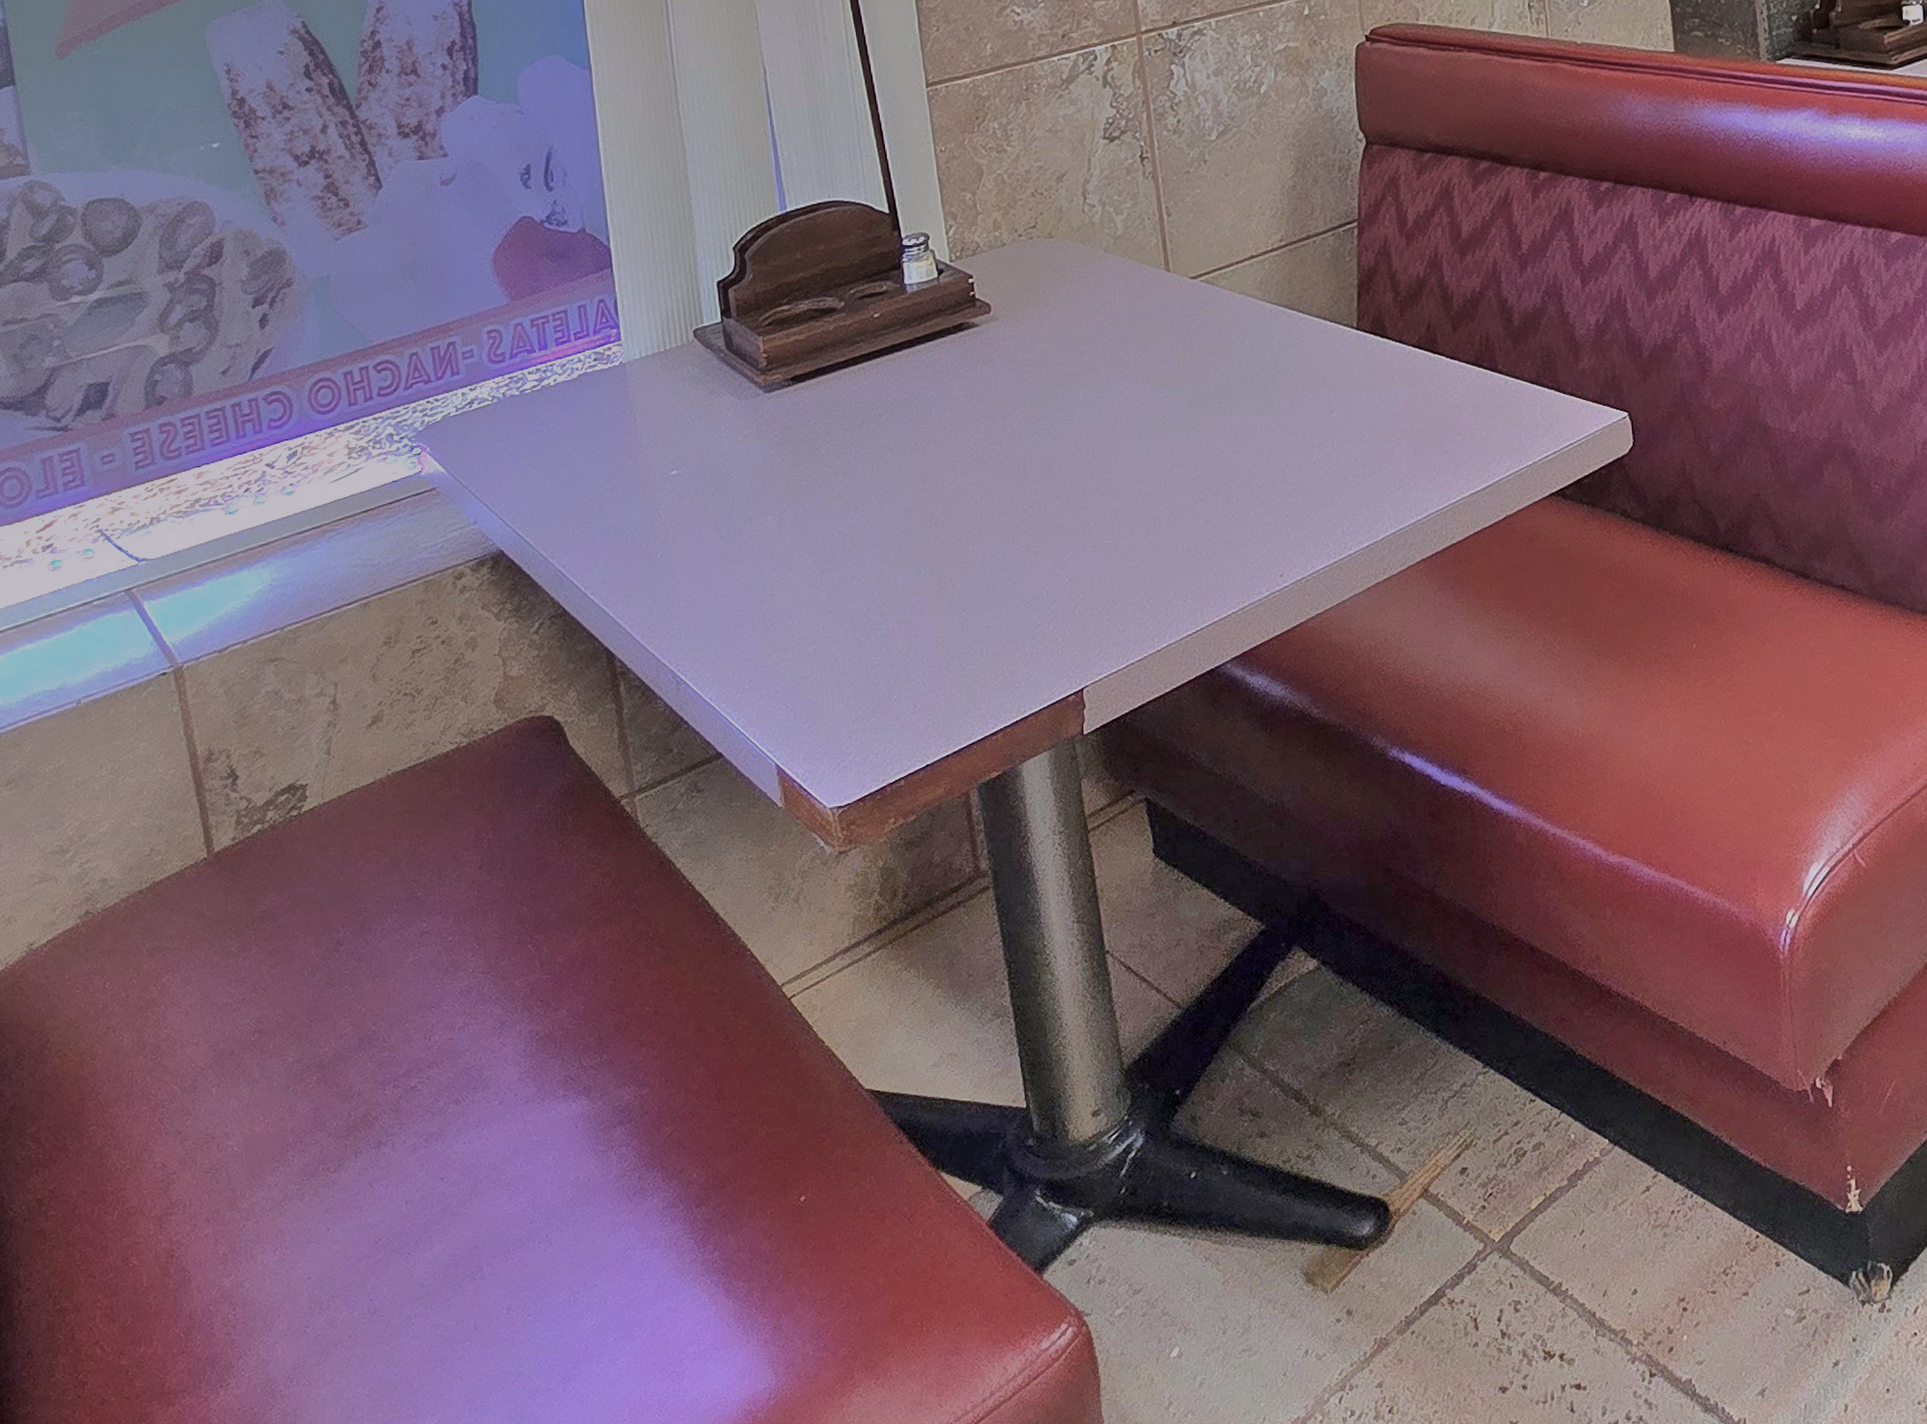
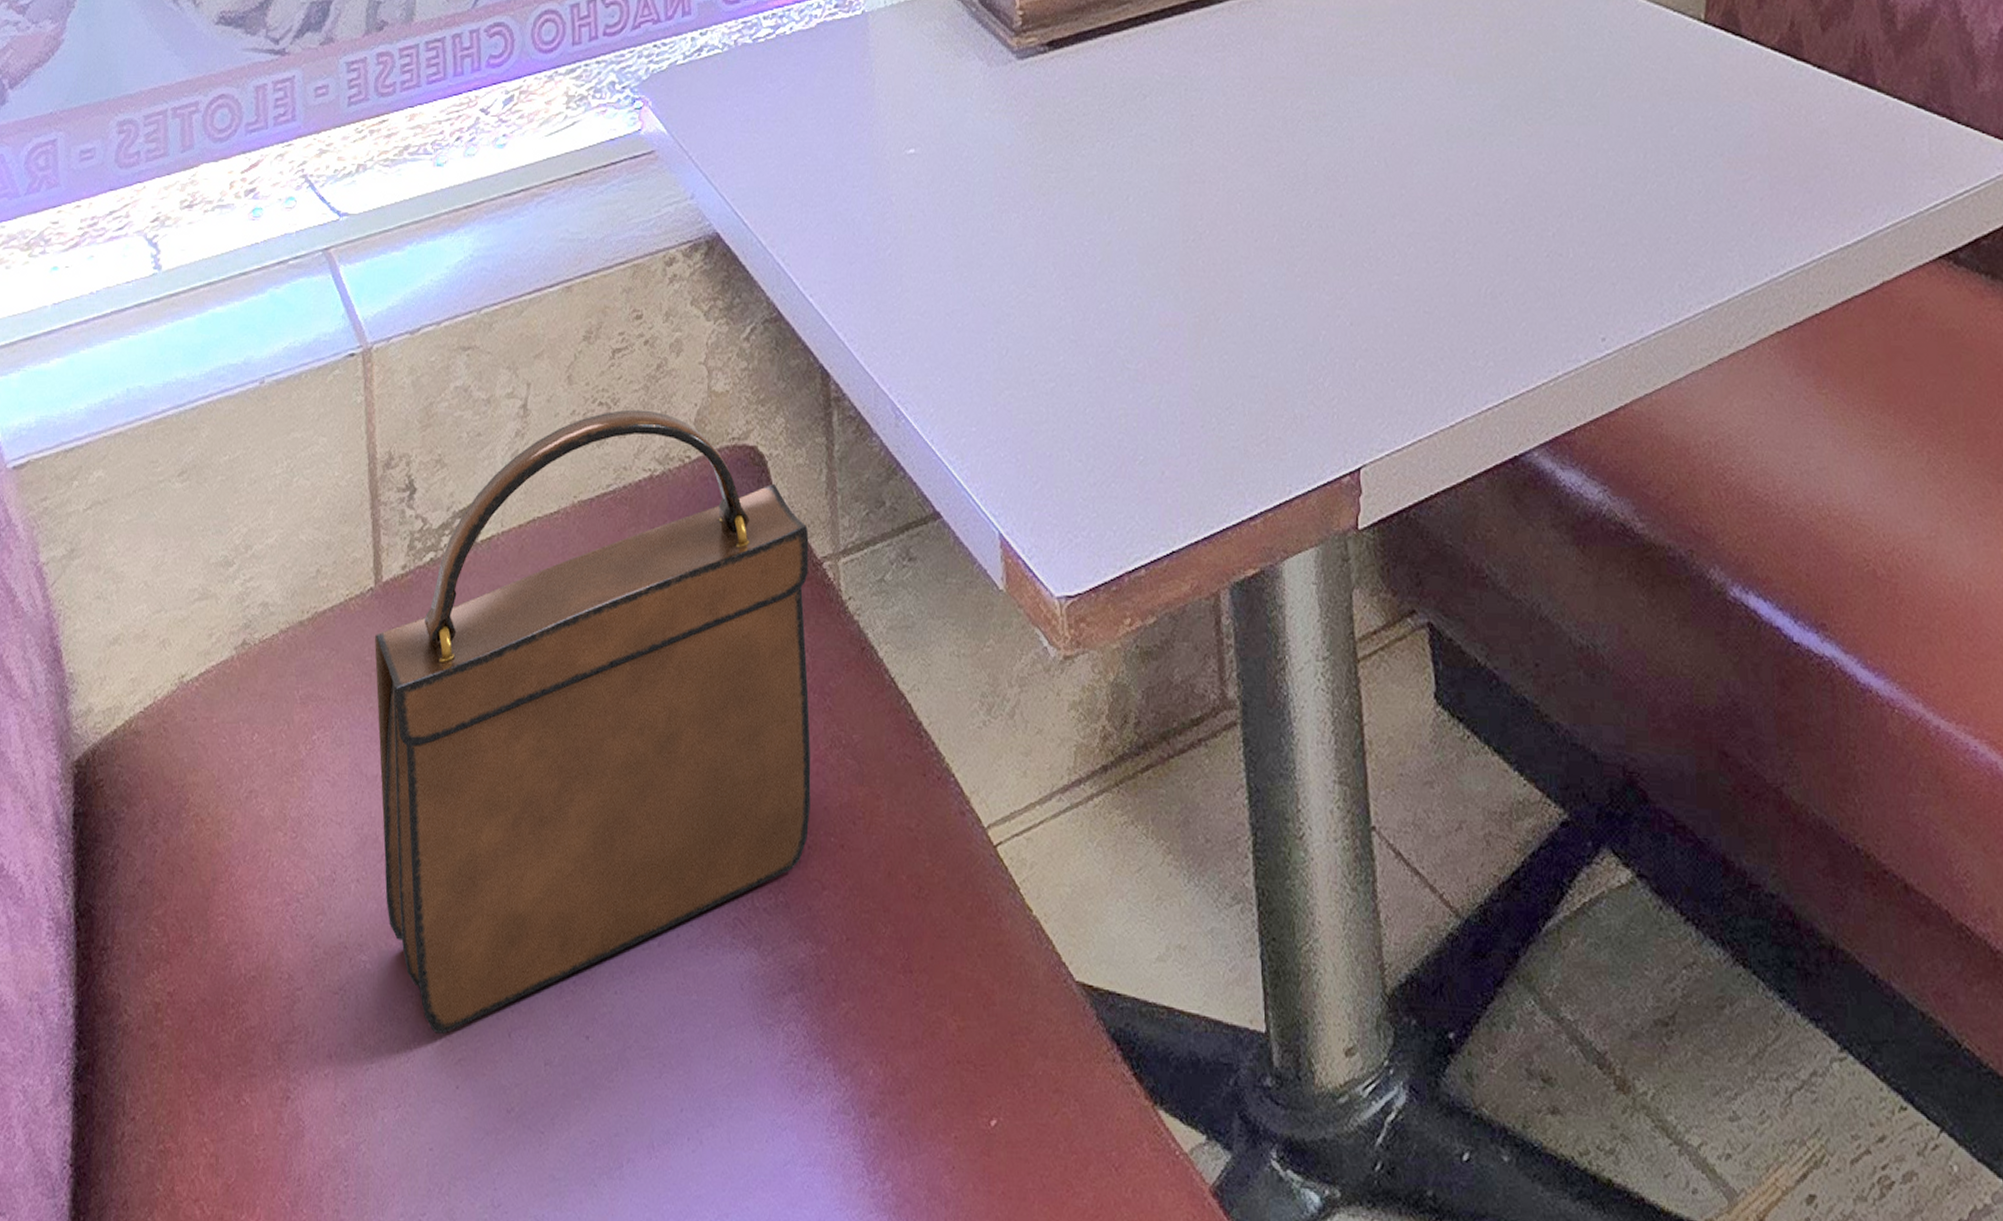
handbag: none [212,696,626,1192] -> present [375,409,811,1034]

